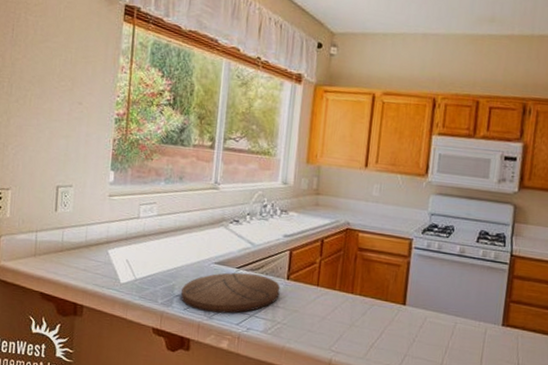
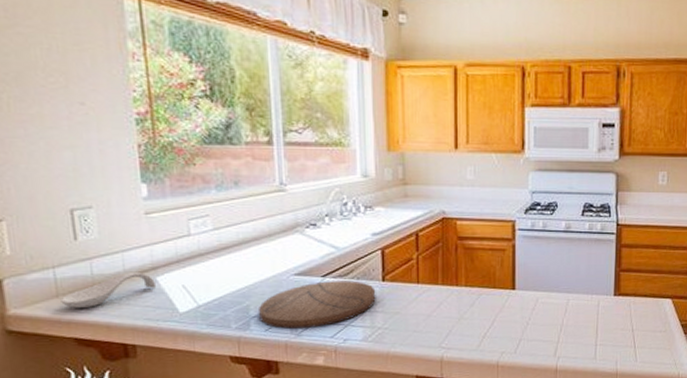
spoon rest: none [36,243,108,269] -> present [60,273,157,308]

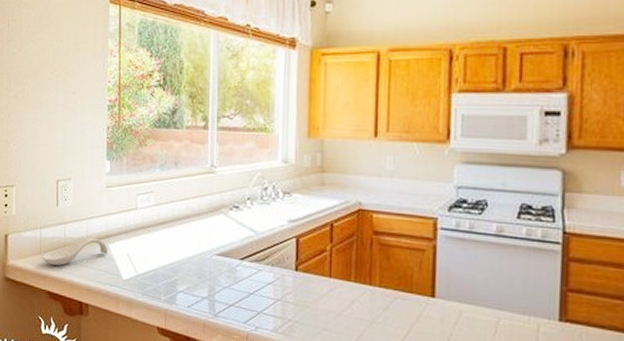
cutting board: present [259,280,376,330] -> none [184,264,289,311]

